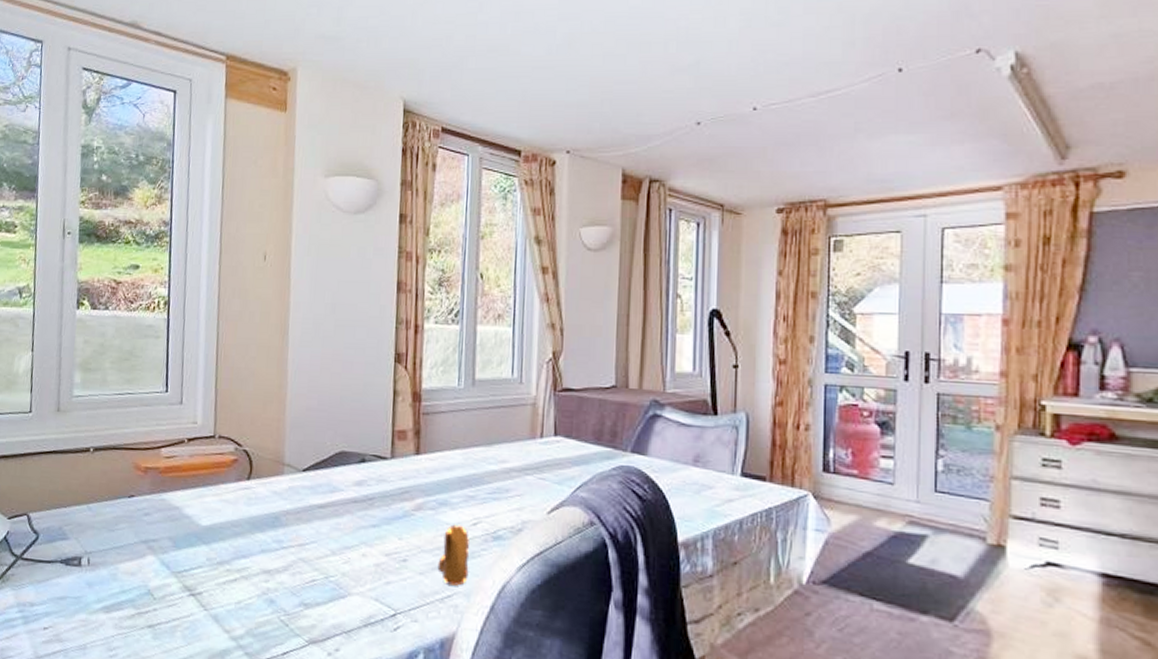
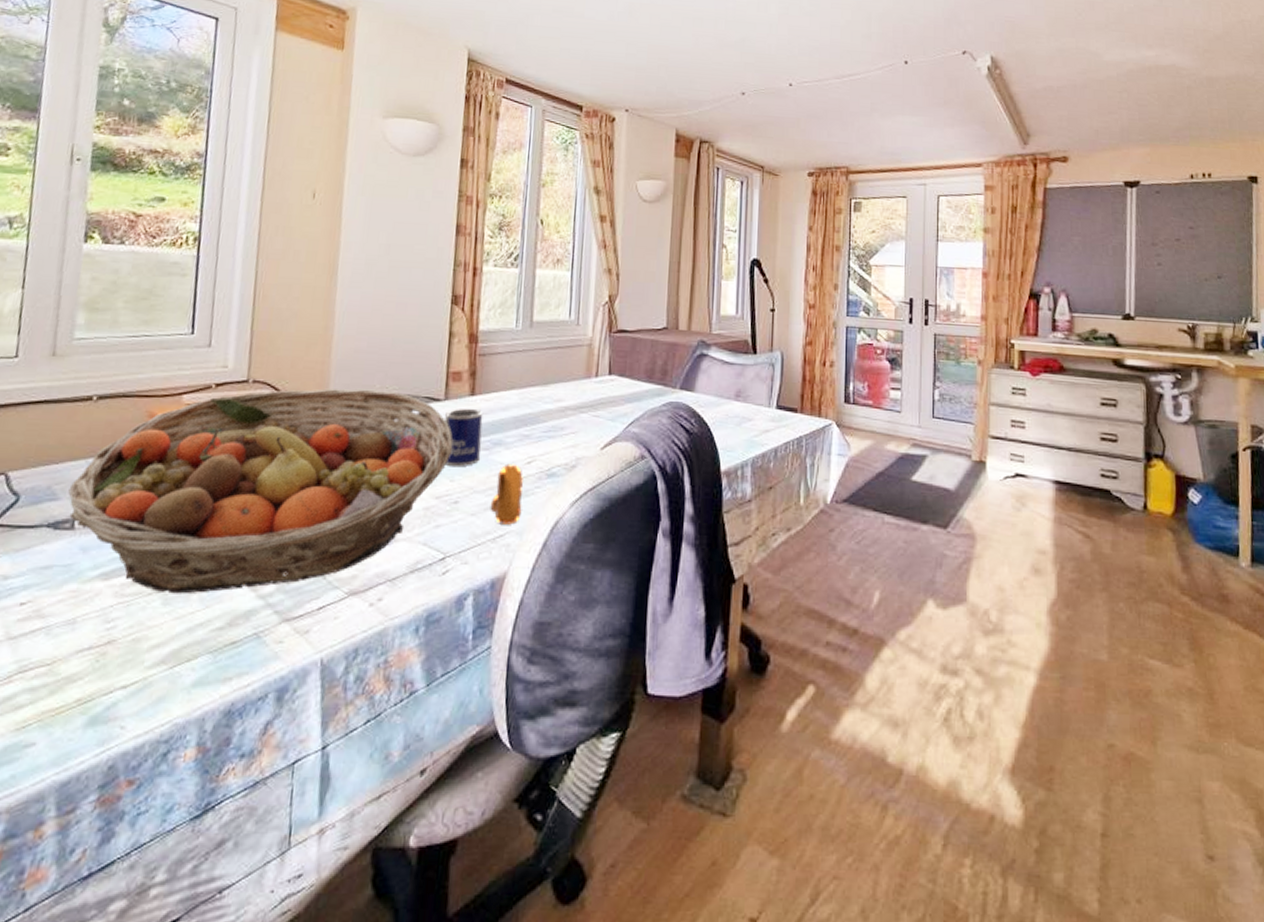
fruit basket: none [75,445,400,631] -> present [68,389,453,594]
mug: none [390,467,429,526] -> present [443,408,484,468]

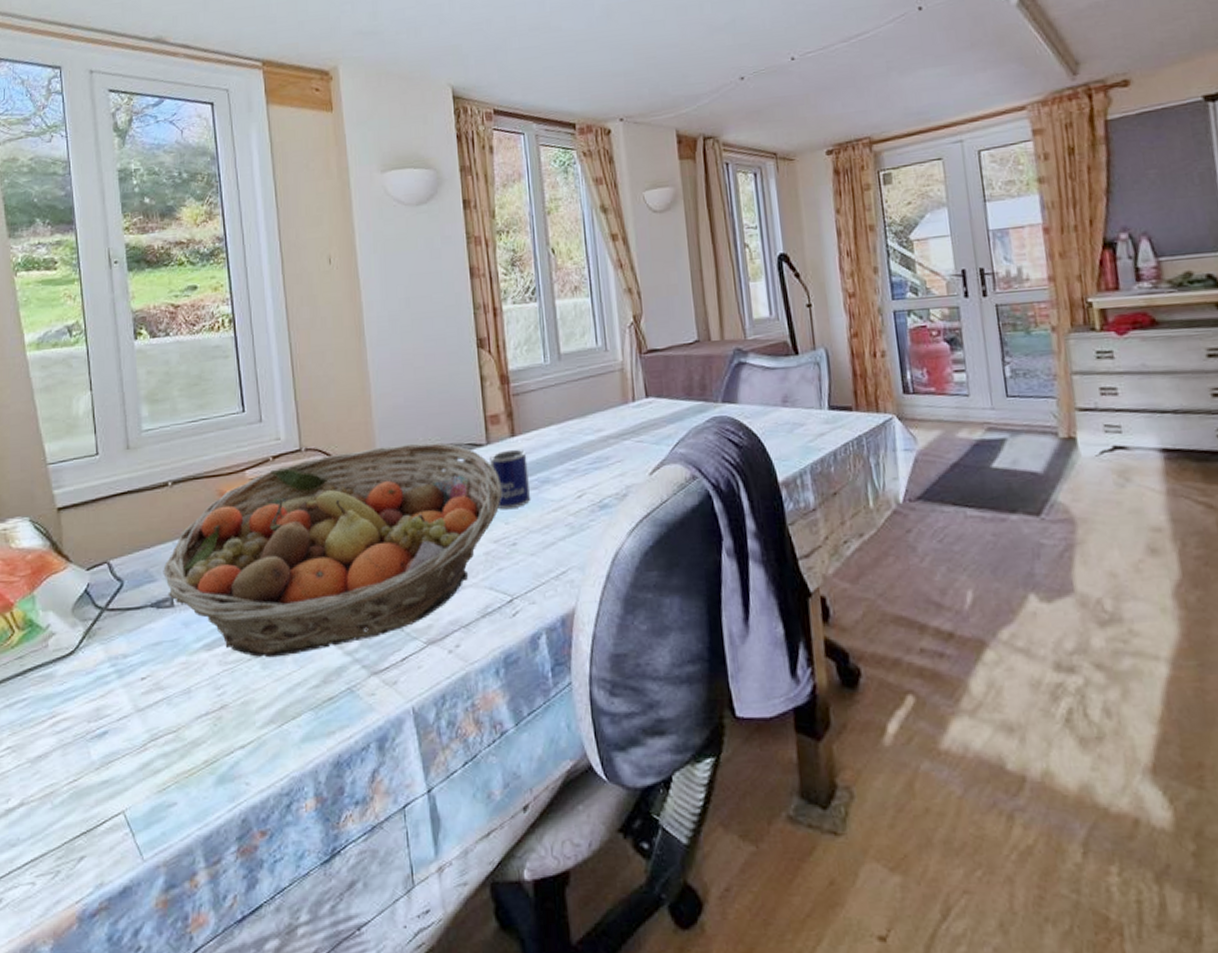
pepper shaker: present [490,463,523,525] -> none [548,499,580,561]

